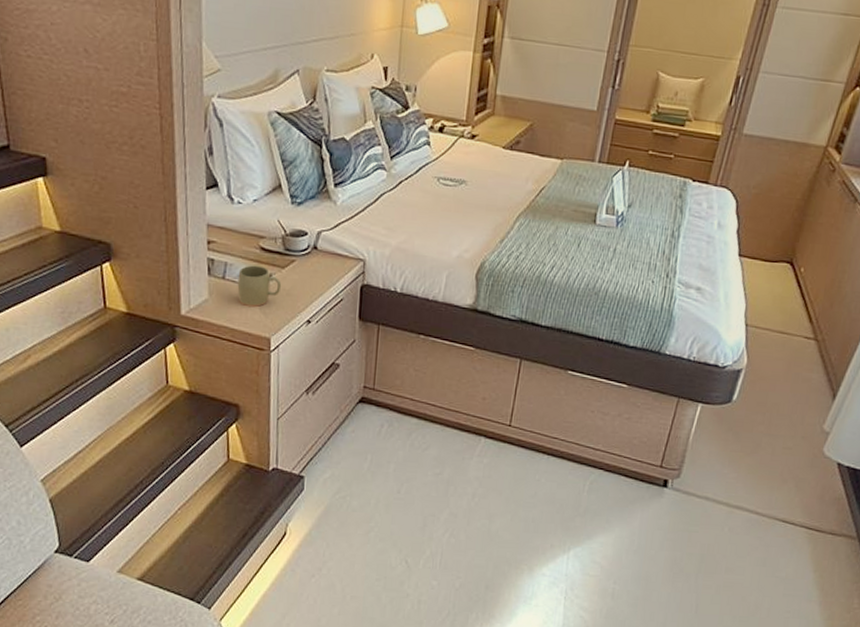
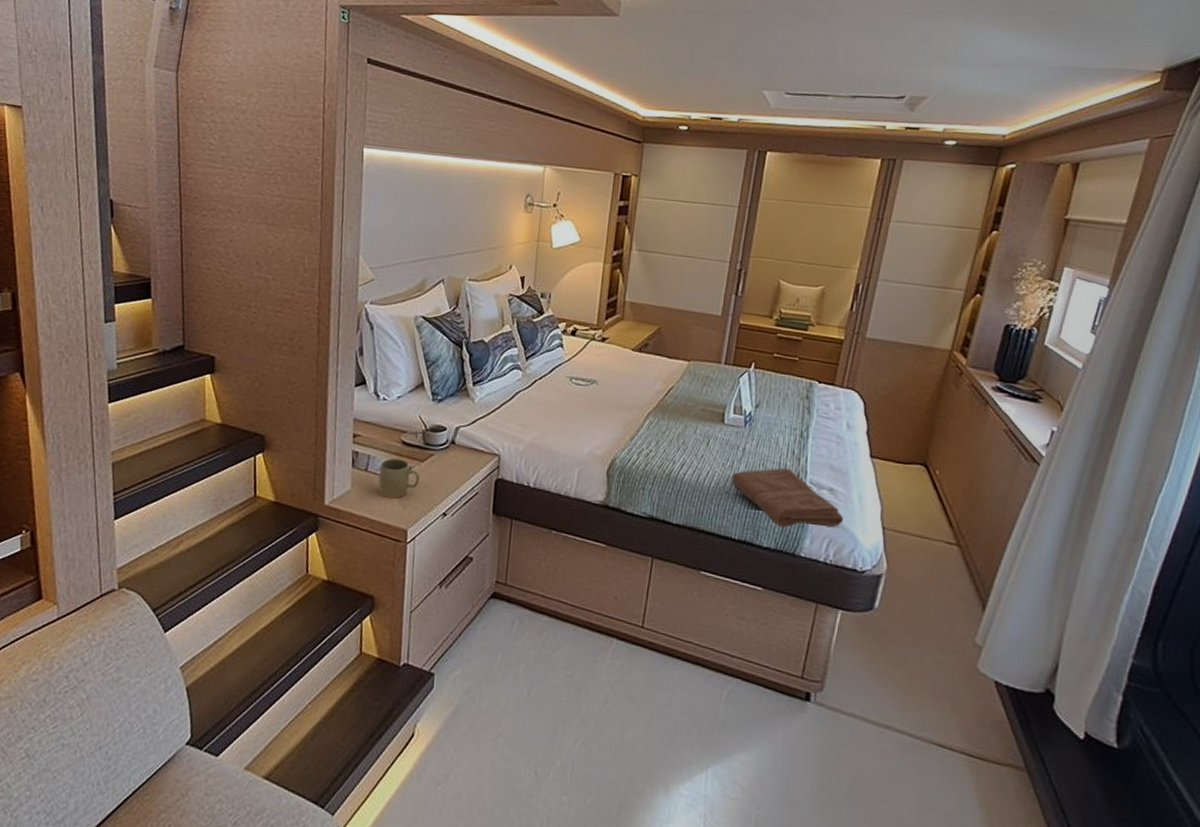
towel: none [601,267,709,327] -> present [732,467,844,528]

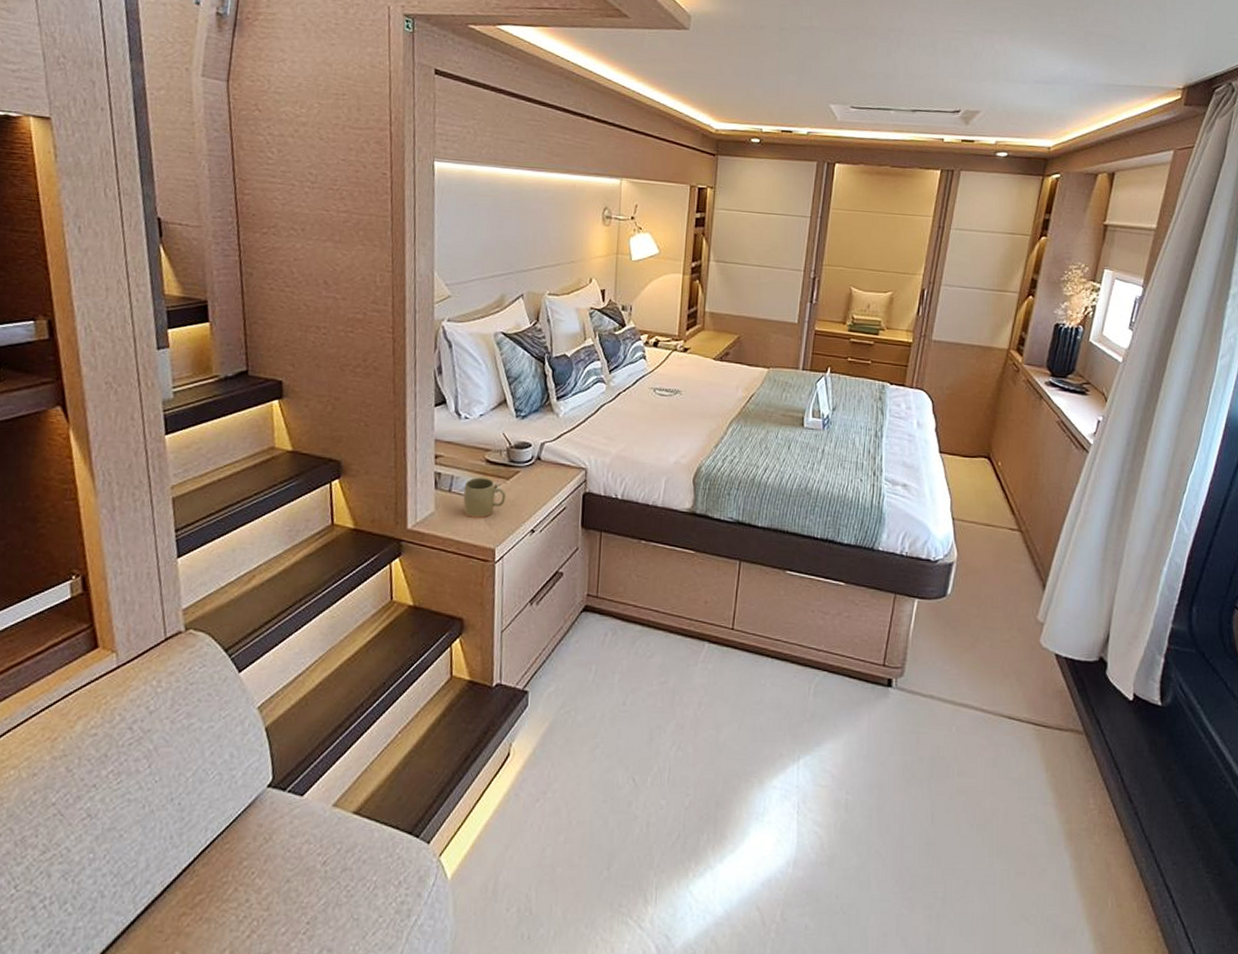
towel: present [732,467,844,528] -> none [813,466,917,524]

